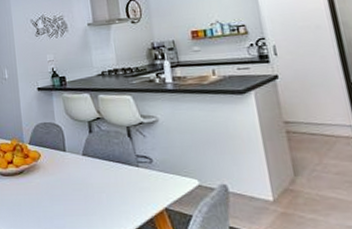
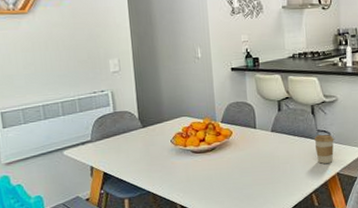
coffee cup: none [133,160,159,195] -> present [314,134,334,164]

